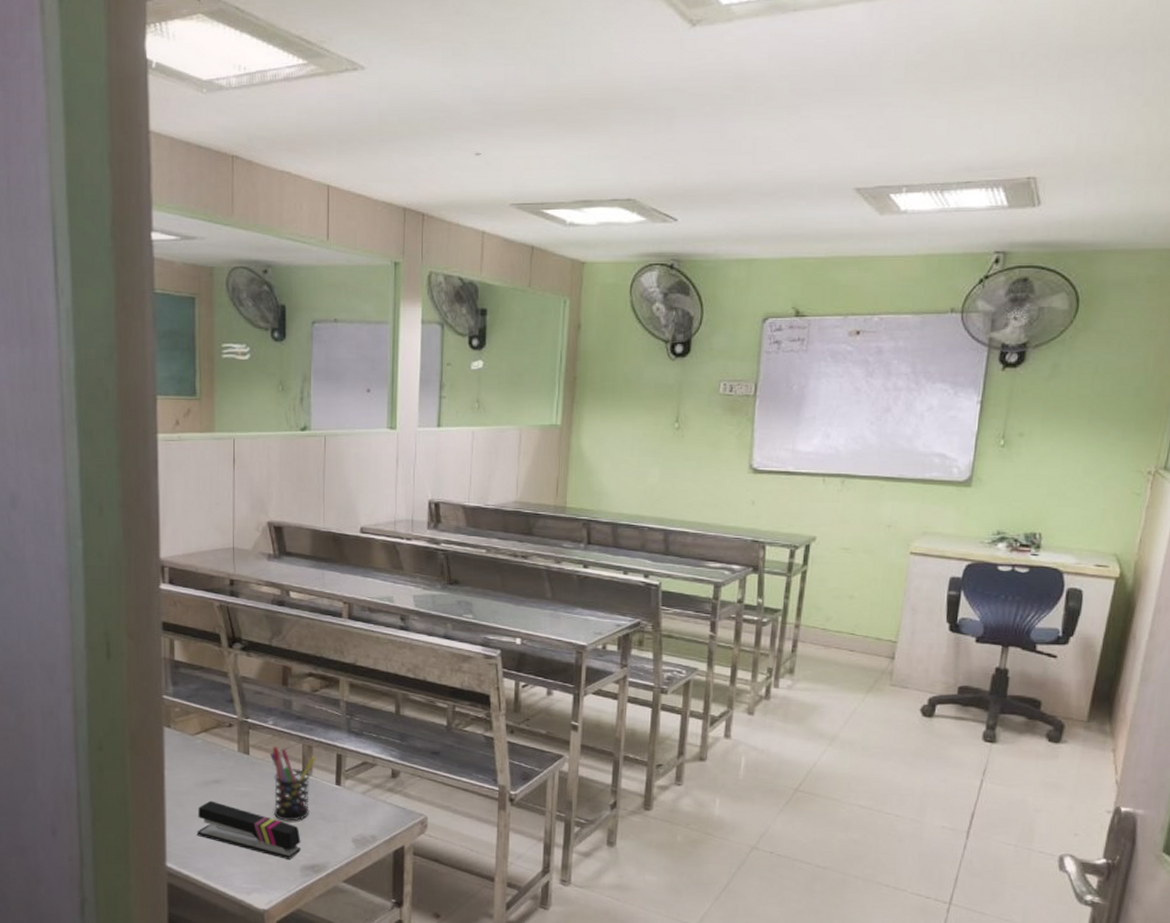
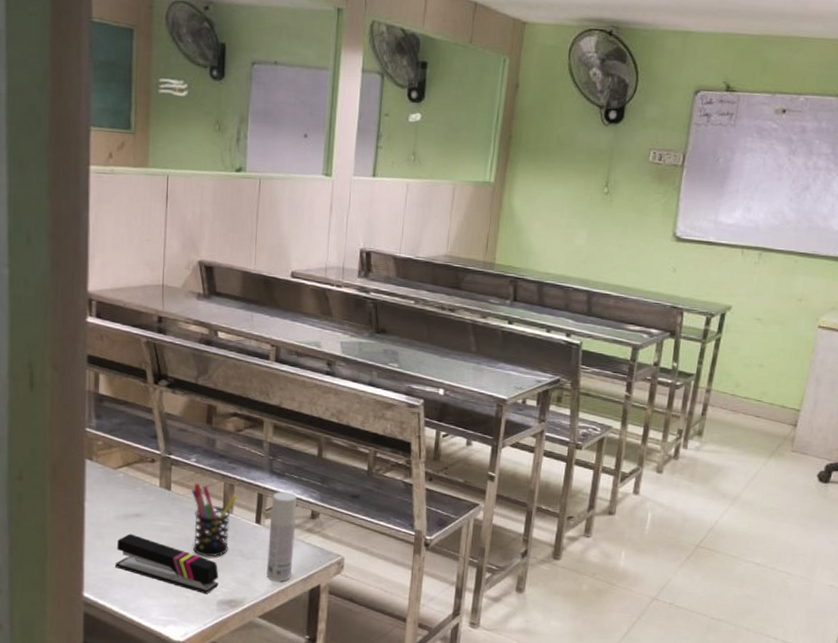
bottle: none [349,751,376,844] -> present [267,491,297,582]

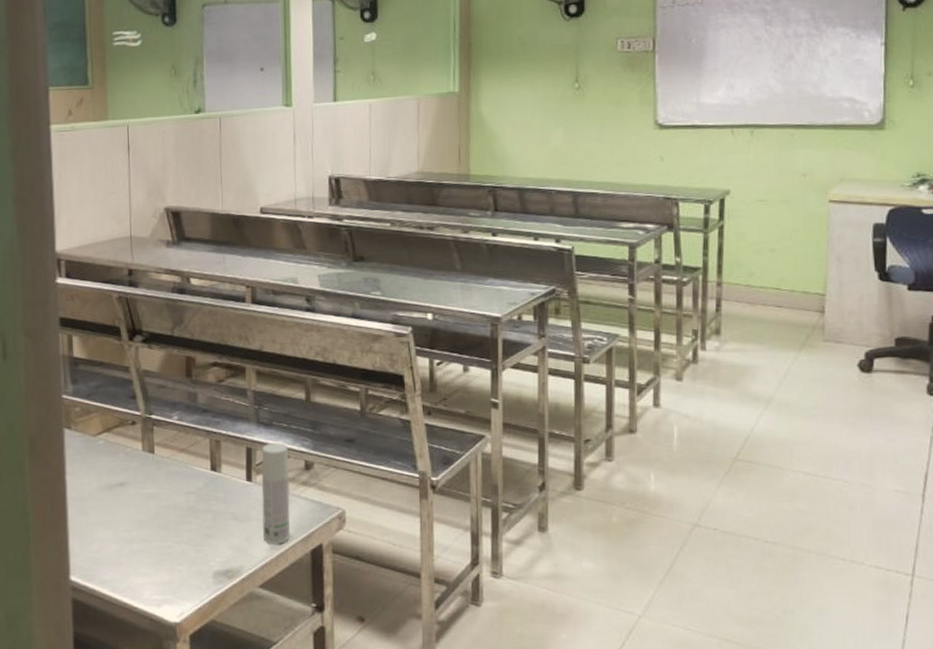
stapler: present [116,533,219,594] -> none [102,505,213,565]
pen holder: present [191,483,238,557] -> none [175,443,225,523]

